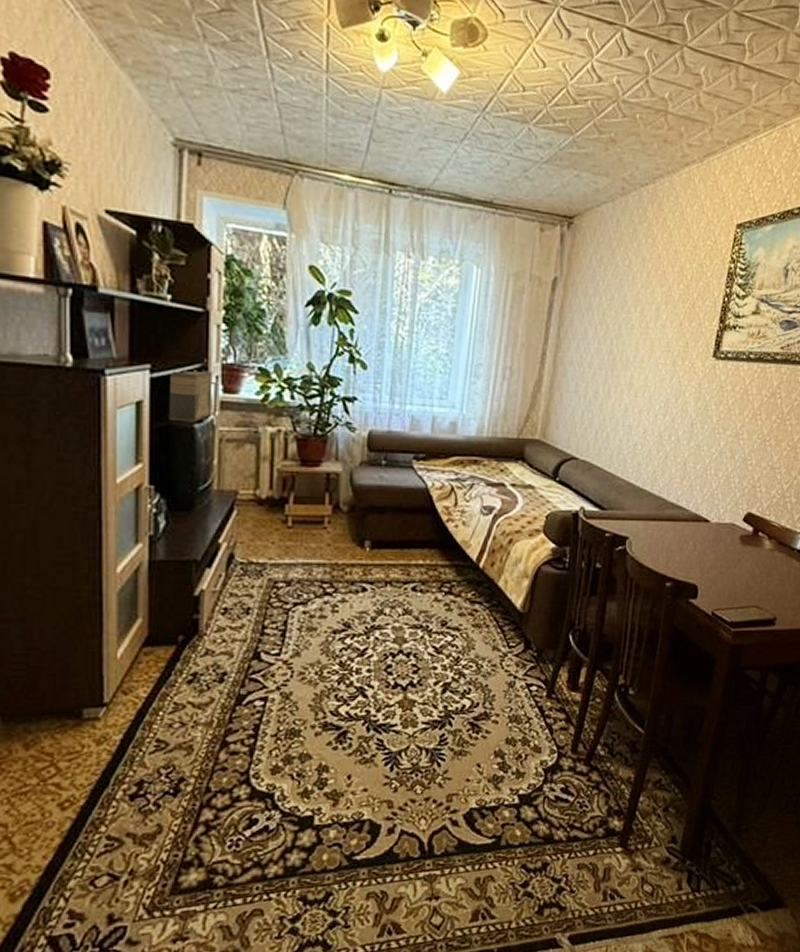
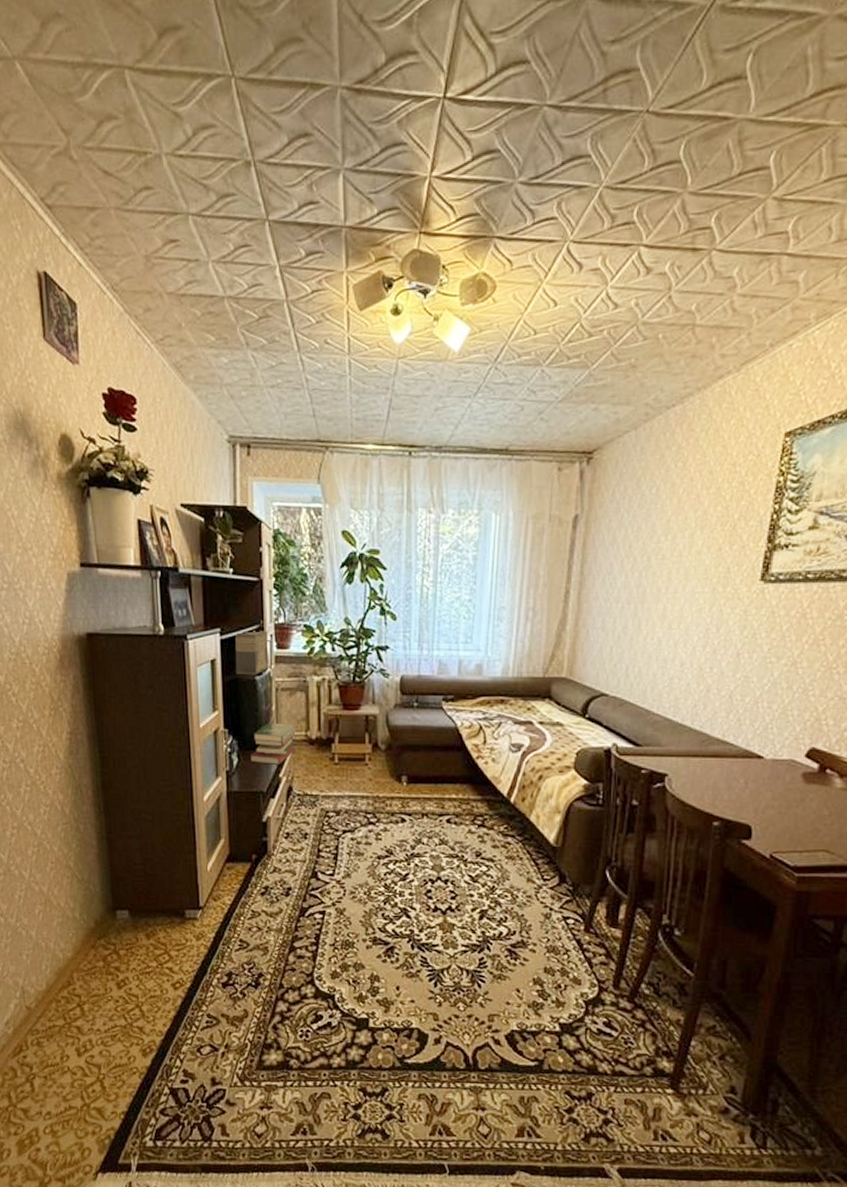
books: none [183,478,242,528] -> present [251,722,296,765]

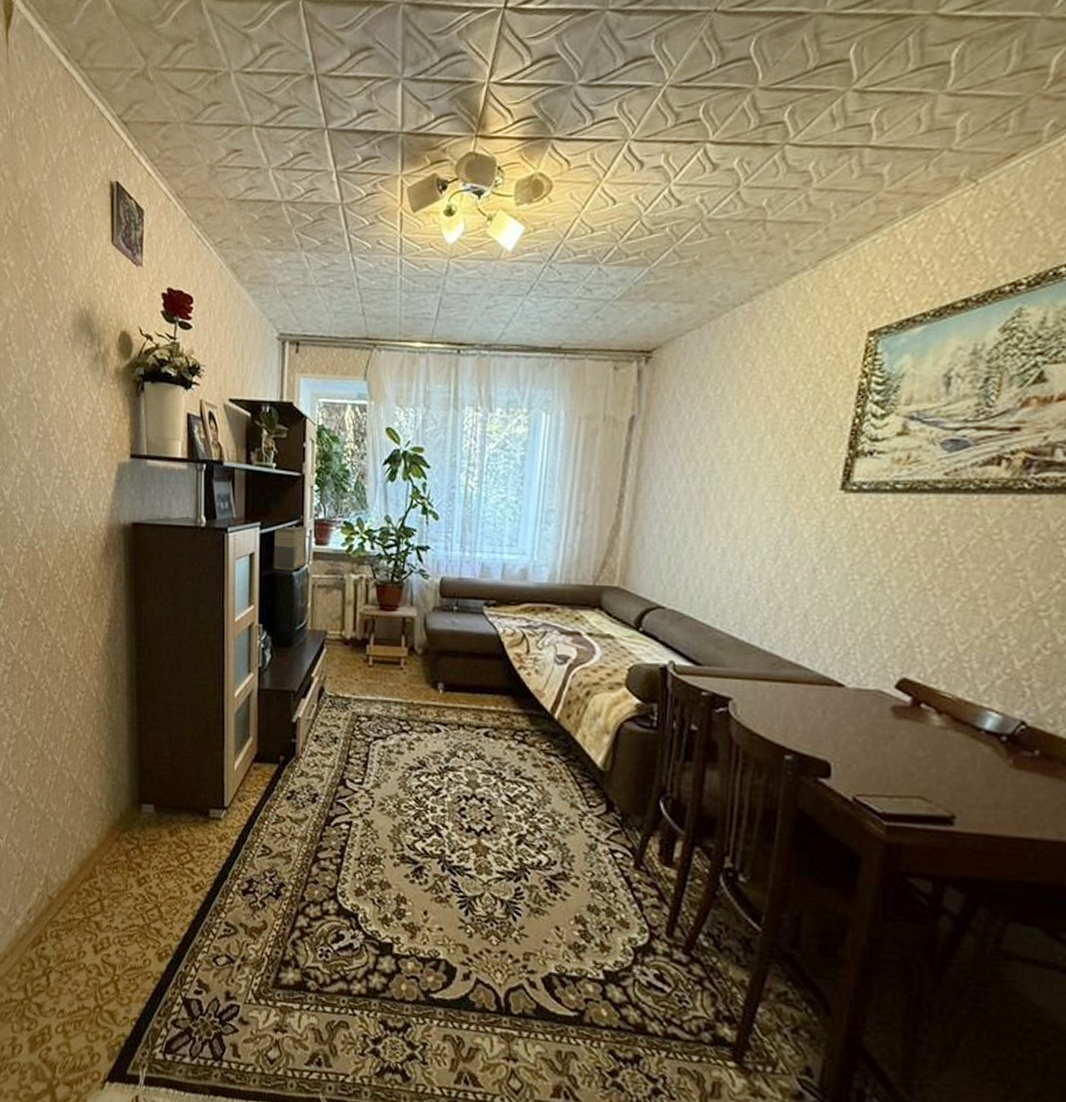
books: present [251,722,296,765] -> none [284,619,331,664]

